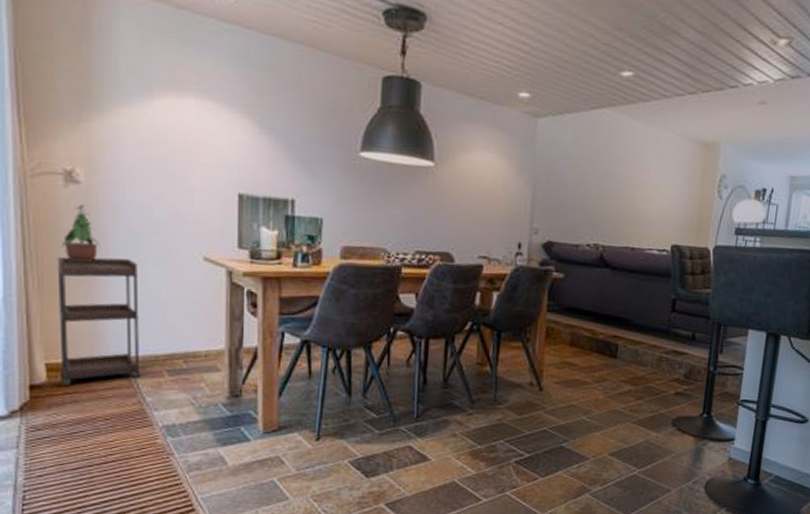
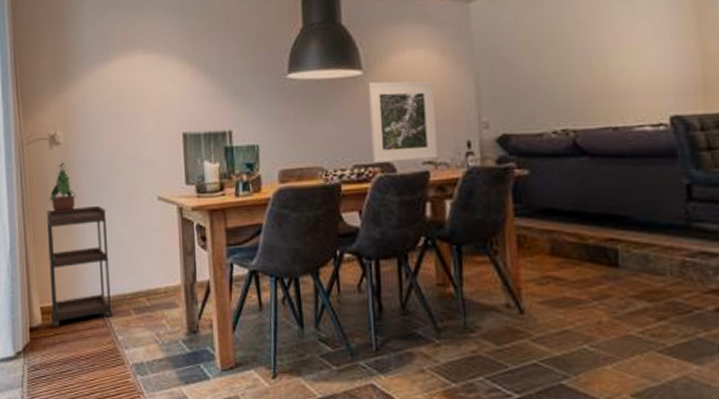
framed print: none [433,174,497,254] -> present [368,81,437,163]

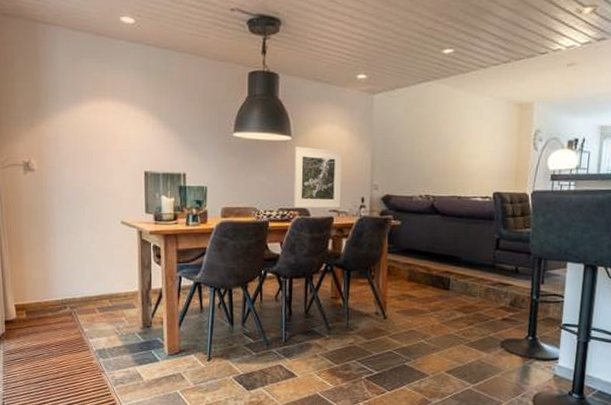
shelving unit: present [46,205,113,327] -> none [20,224,80,321]
potted plant: present [49,162,77,213] -> none [23,186,49,229]

